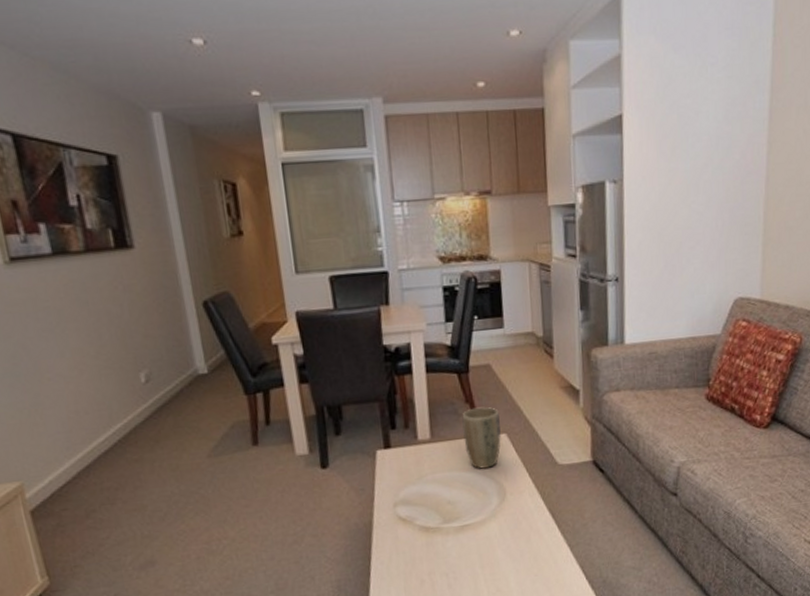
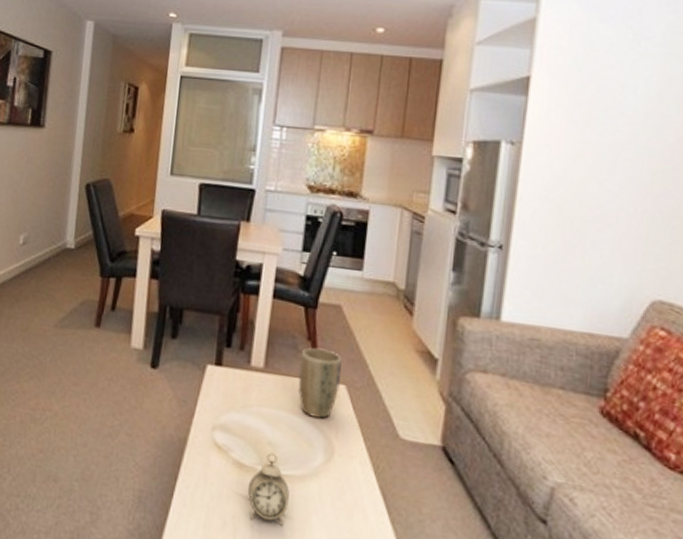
alarm clock: none [436,509,475,570] -> present [247,452,290,526]

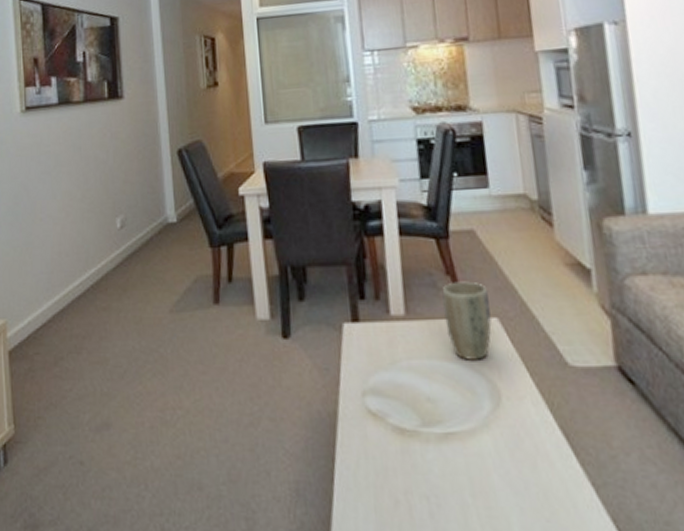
alarm clock: present [247,452,290,526] -> none [414,409,464,492]

